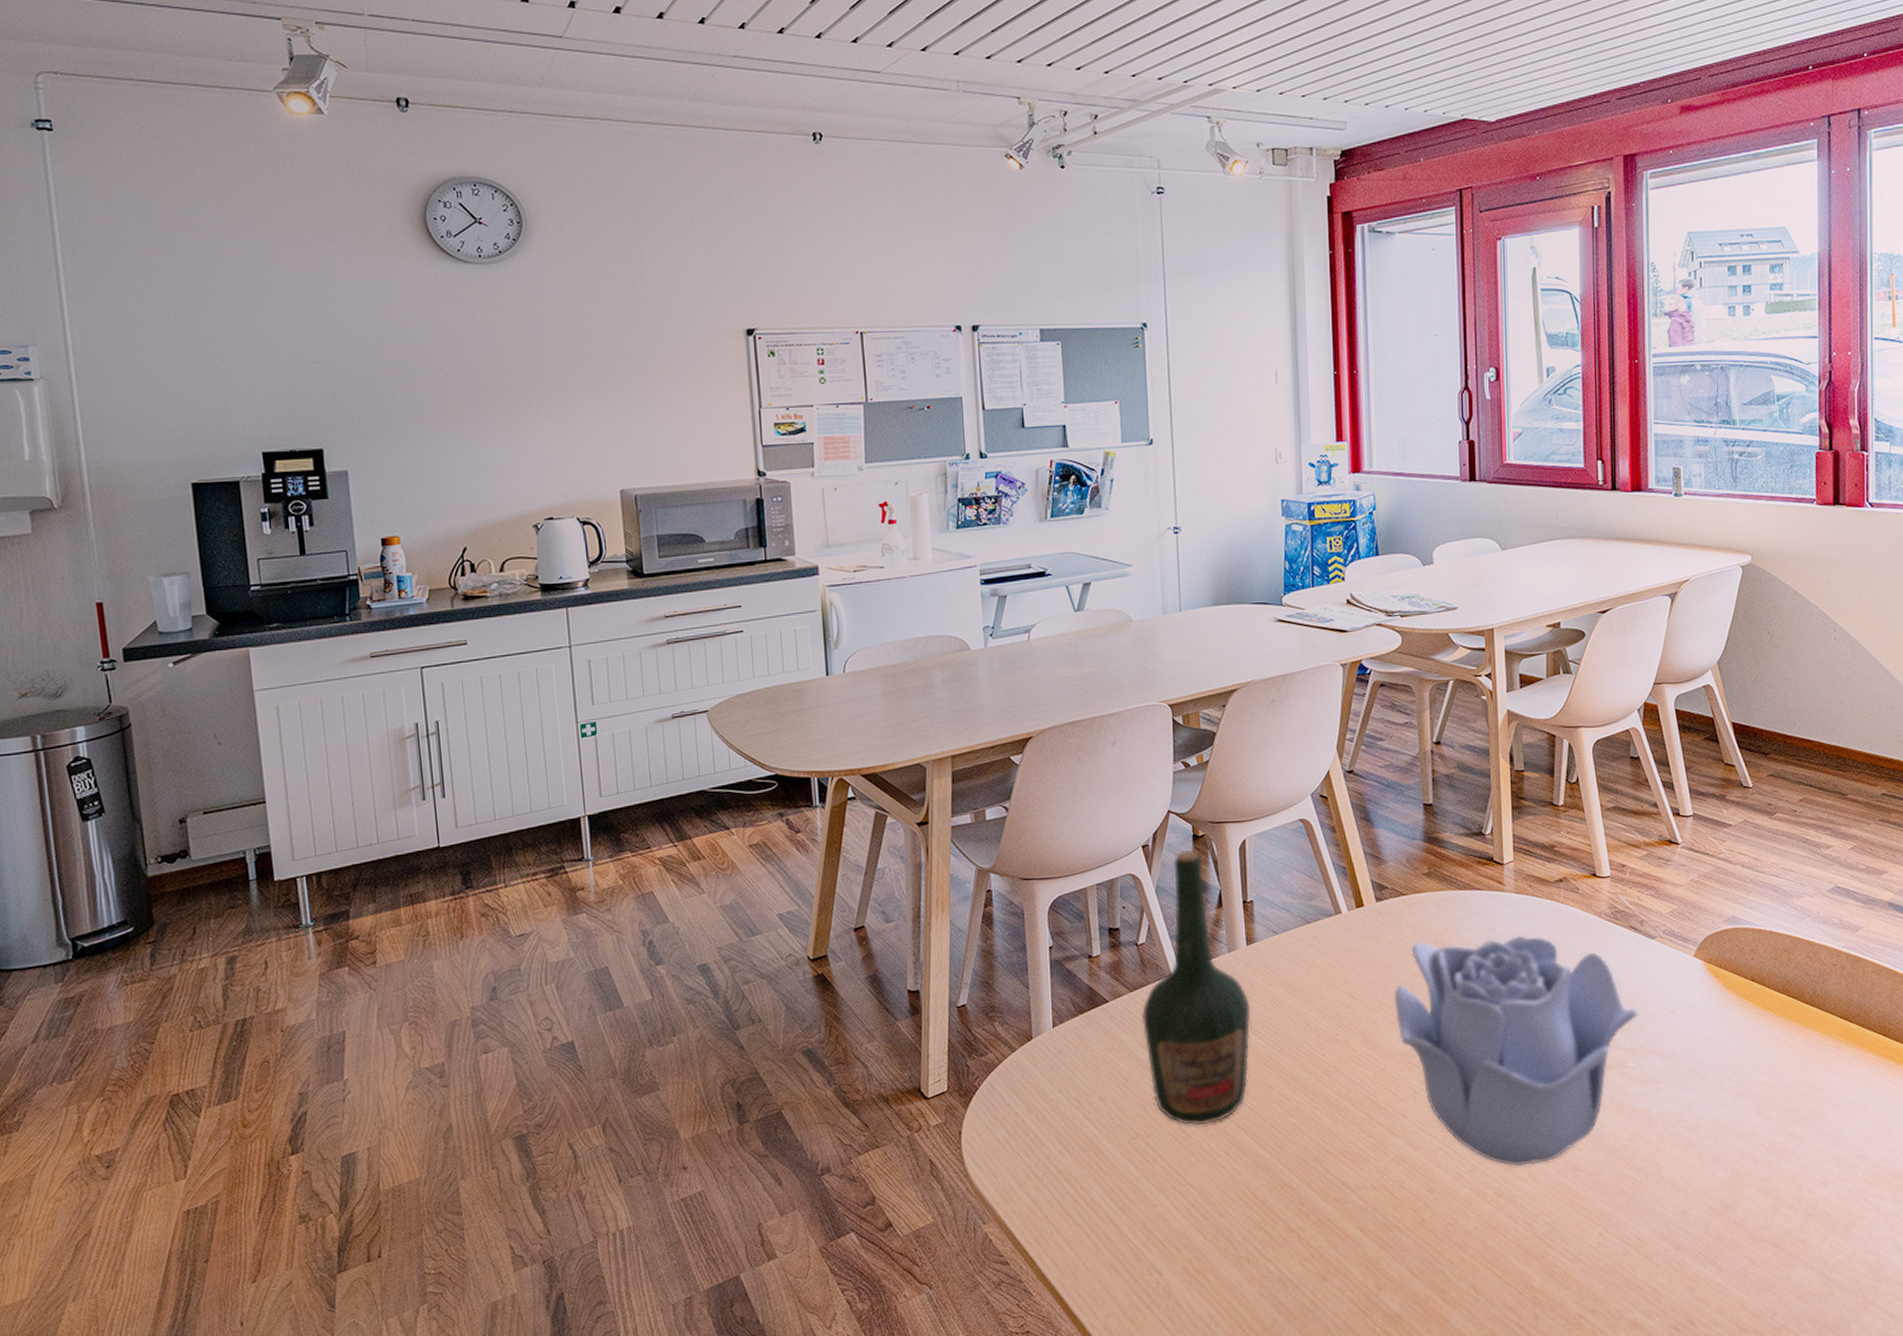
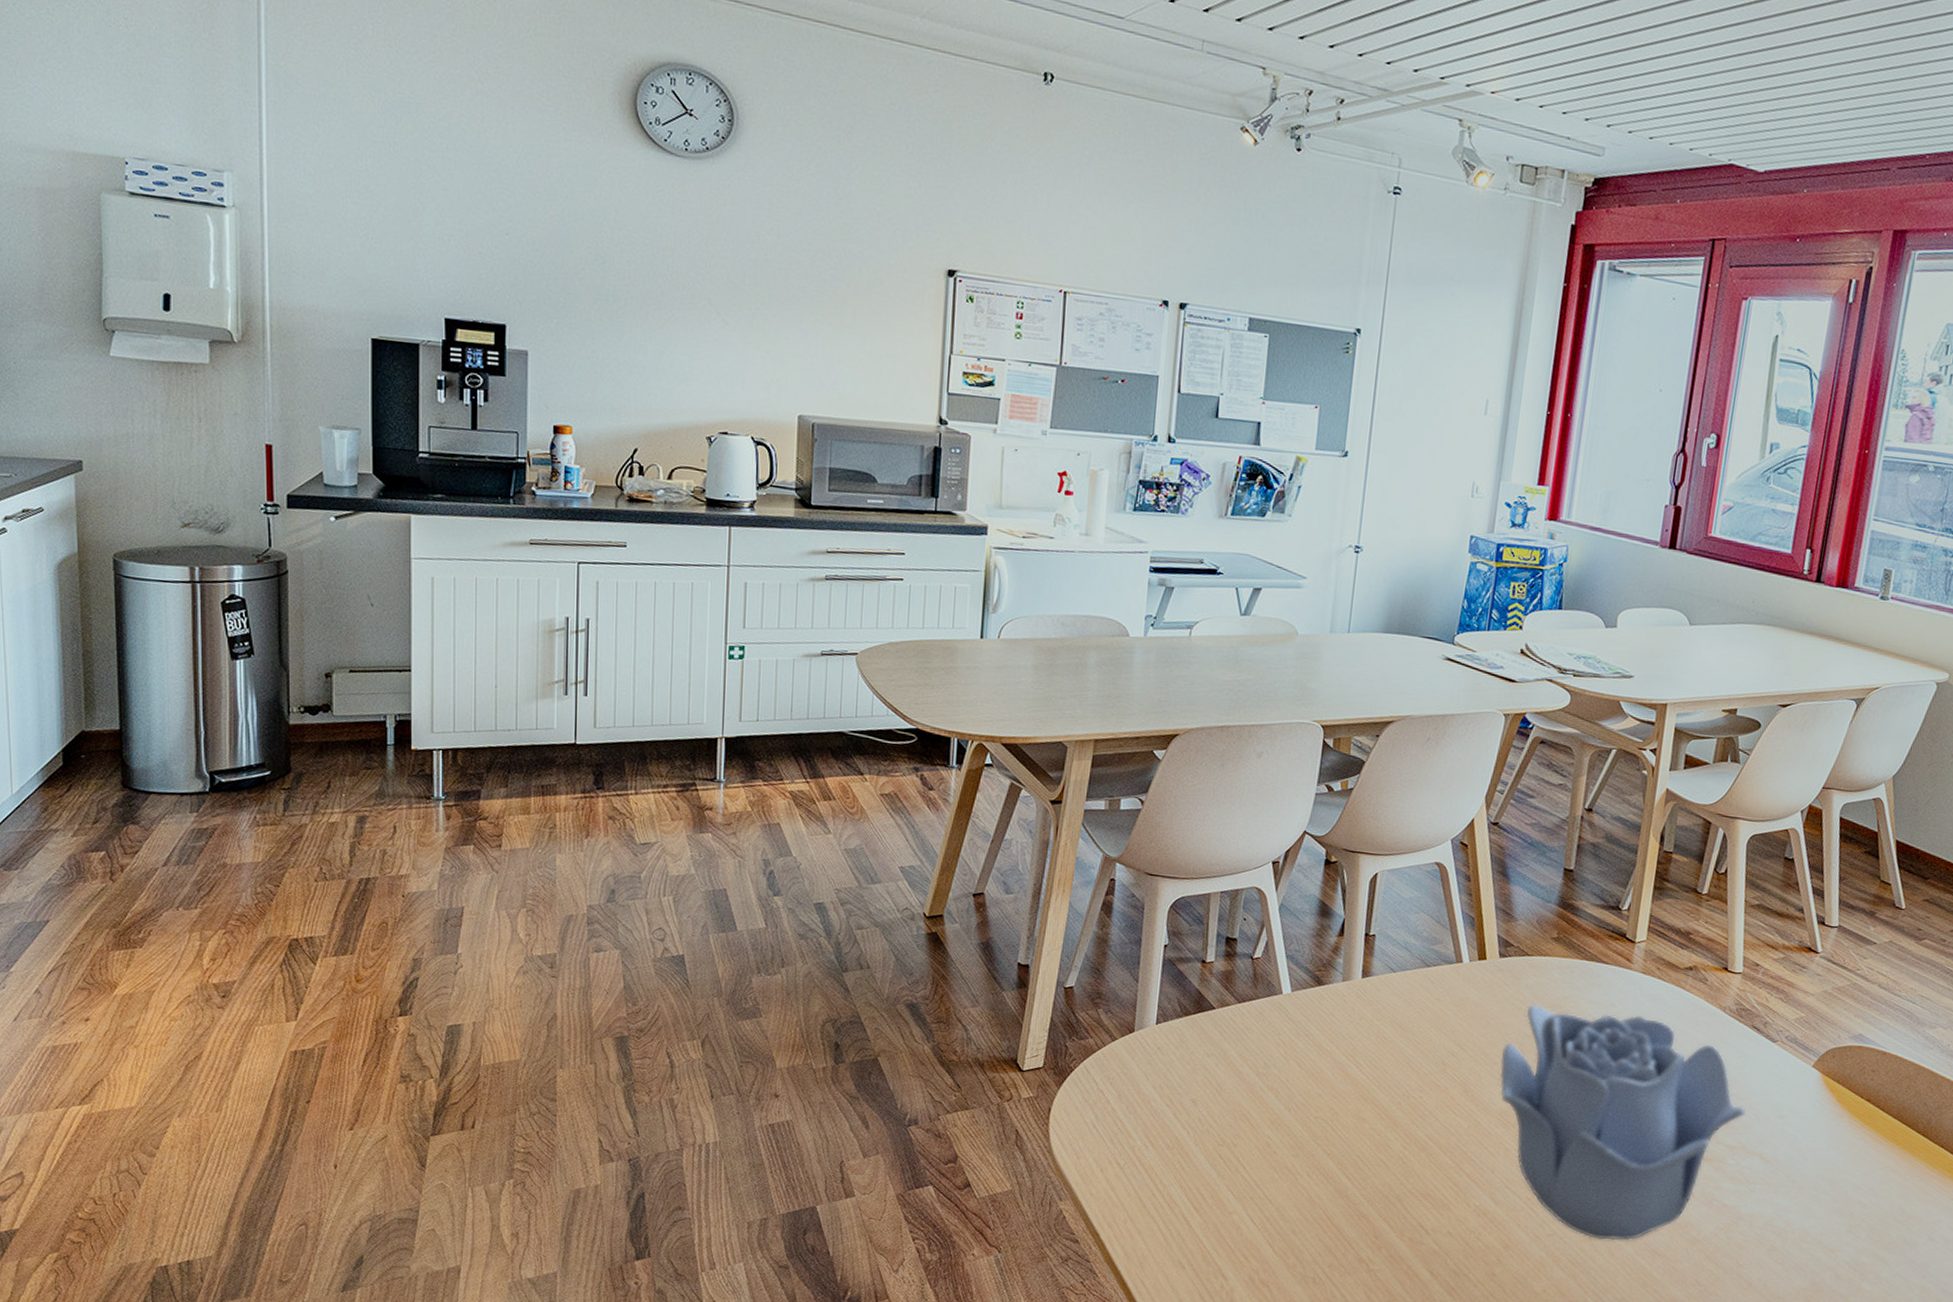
bottle: present [1141,849,1251,1126] -> none [1245,873,1357,1145]

